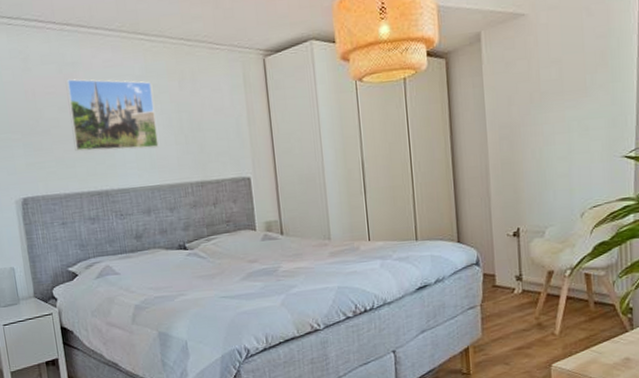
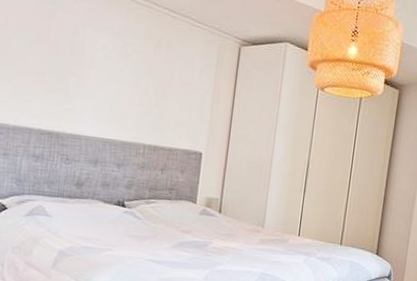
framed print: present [66,78,159,152] -> none [35,15,129,104]

